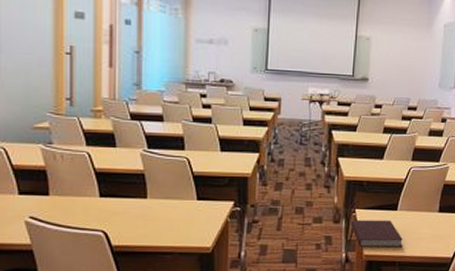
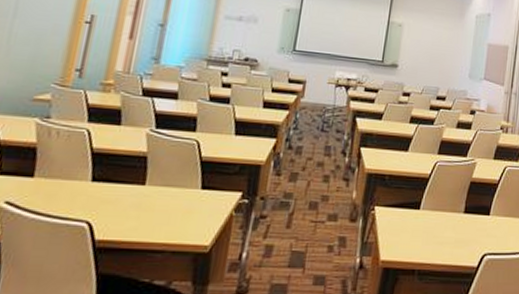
notebook: present [351,220,403,248] -> none [368,218,424,253]

